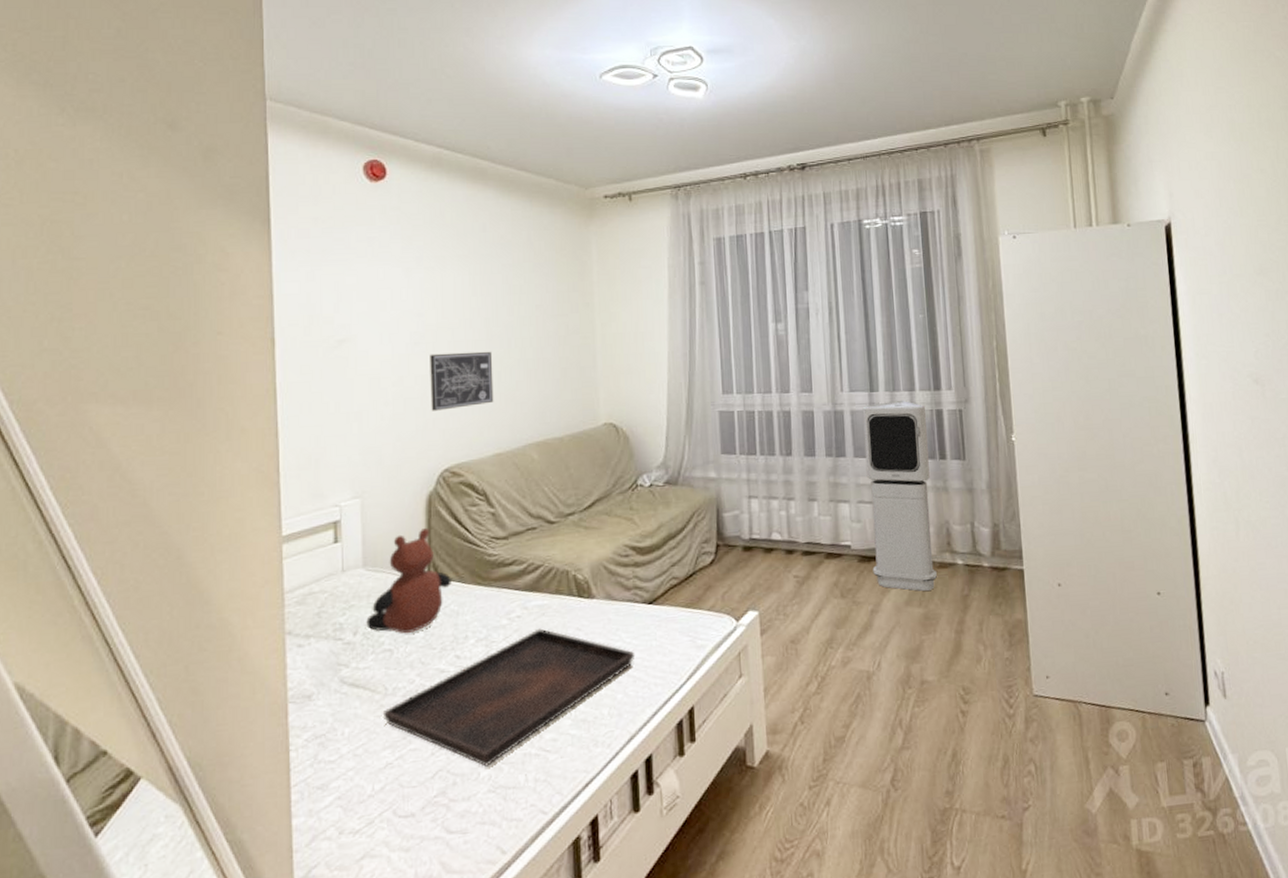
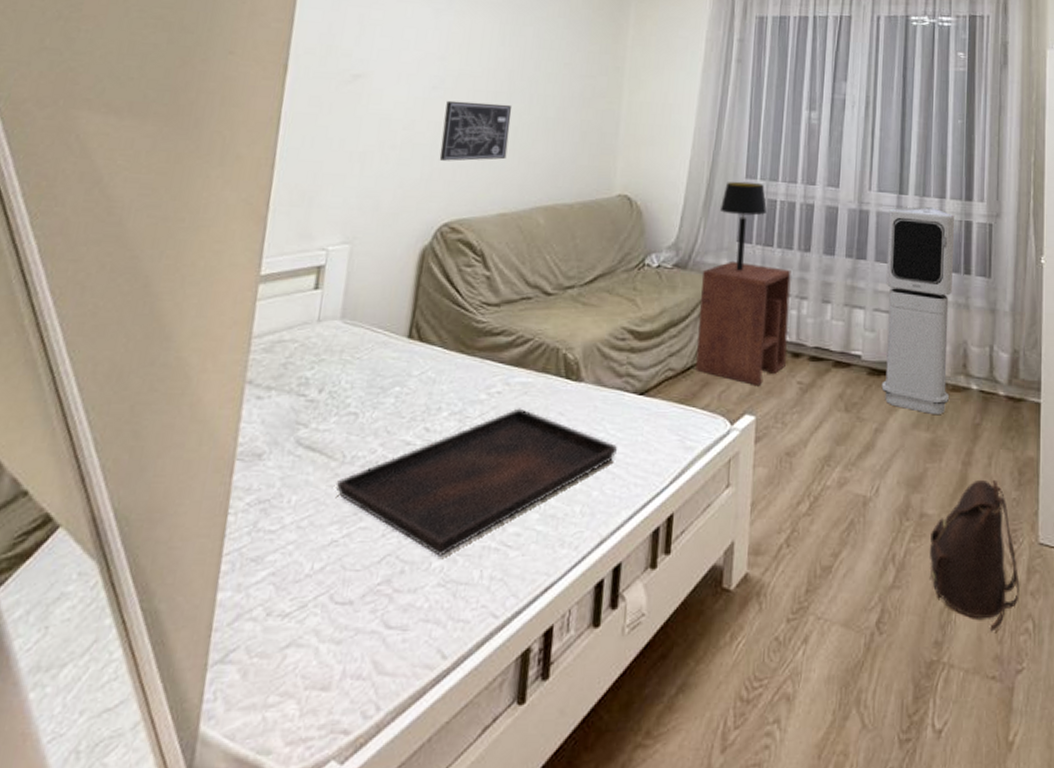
teddy bear: present [366,528,451,634] -> none [334,285,433,398]
side table: none [692,472,781,584] -> present [695,260,791,385]
table lamp: none [701,396,746,481] -> present [719,181,767,271]
backpack: none [932,643,1020,778] -> present [928,479,1020,632]

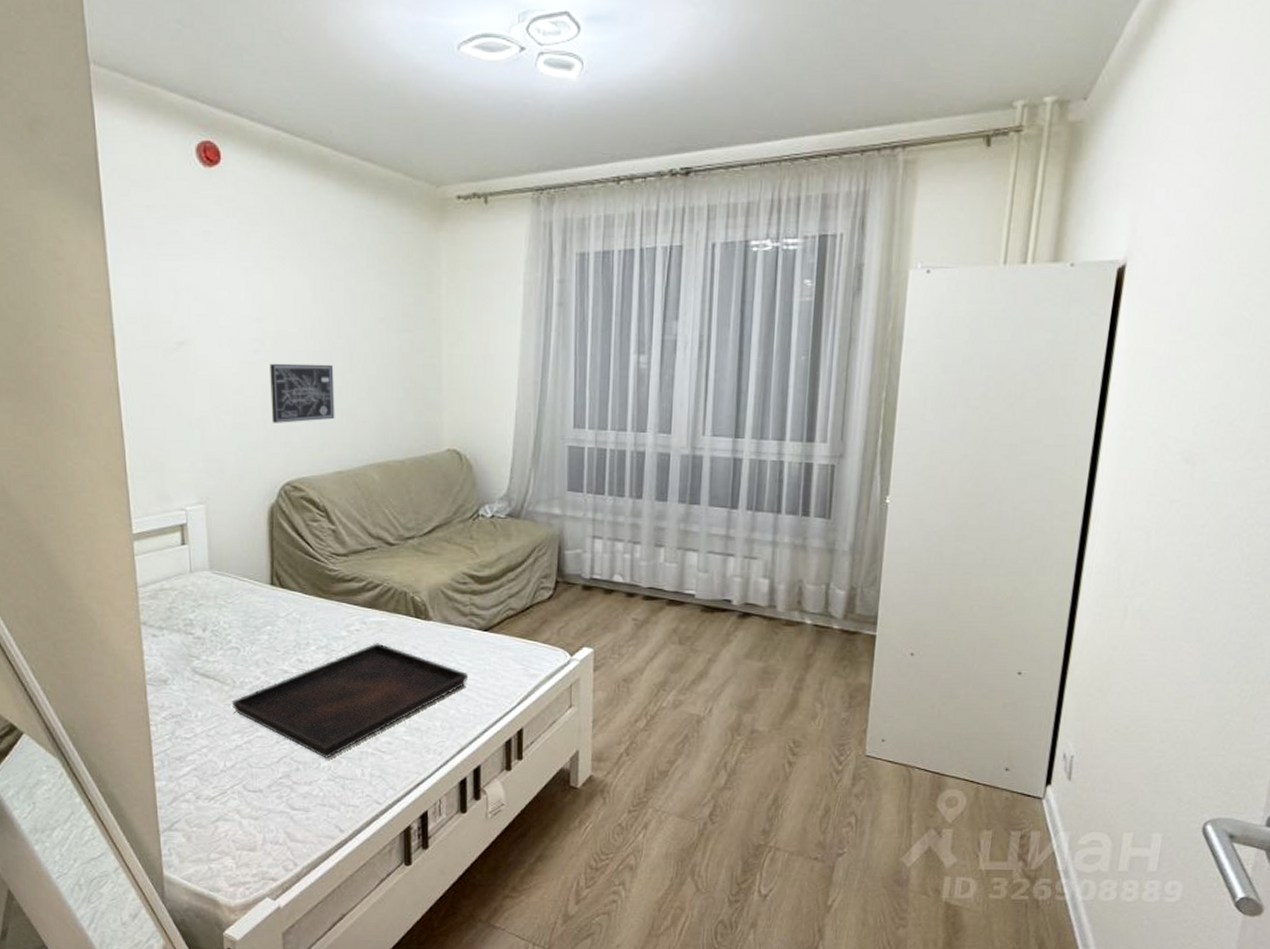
side table: present [695,260,791,385] -> none [535,509,623,622]
table lamp: present [719,181,767,271] -> none [548,431,596,519]
air purifier: present [881,206,954,414] -> none [715,449,794,646]
backpack: present [928,479,1020,632] -> none [758,702,845,824]

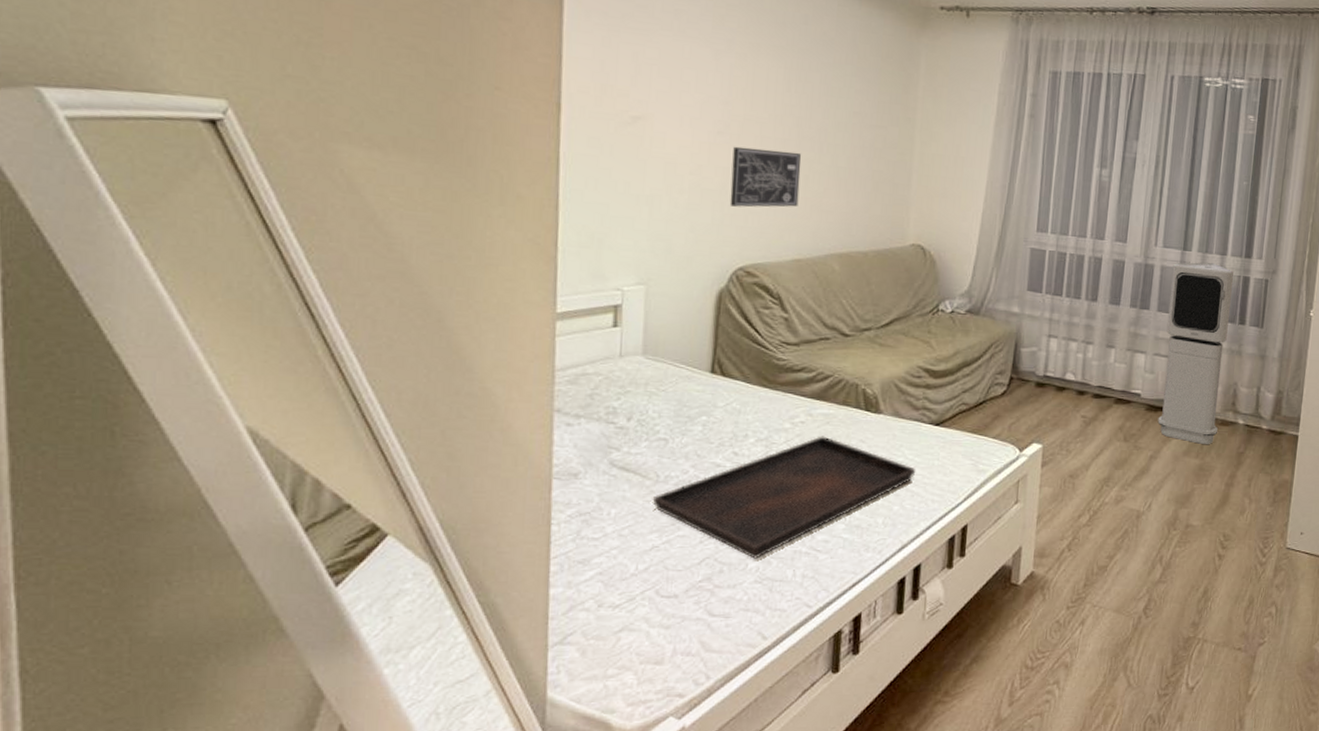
air purifier: none [715,449,794,646] -> present [1157,262,1233,444]

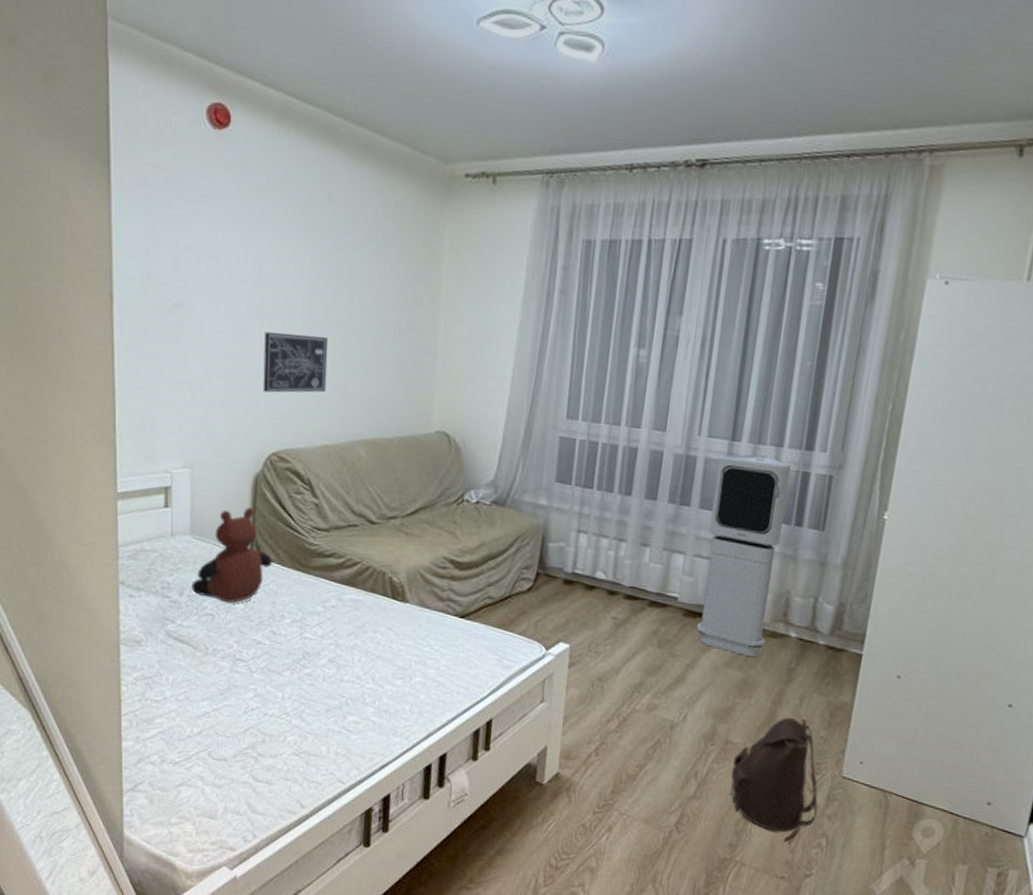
teddy bear: none [642,324,736,426] -> present [191,508,272,604]
serving tray: present [652,436,915,559] -> none [202,621,441,733]
backpack: none [1191,497,1268,615] -> present [729,717,818,843]

